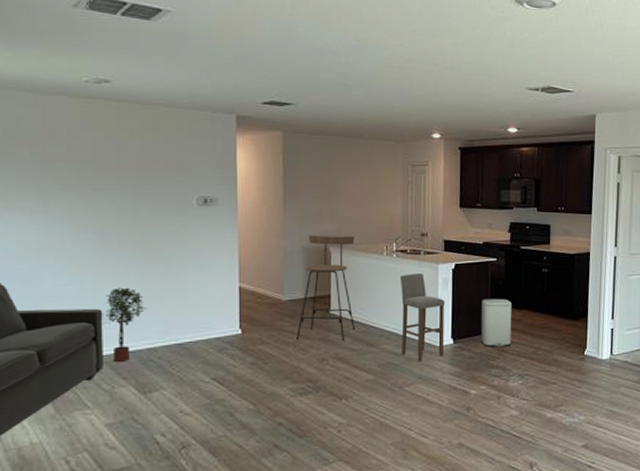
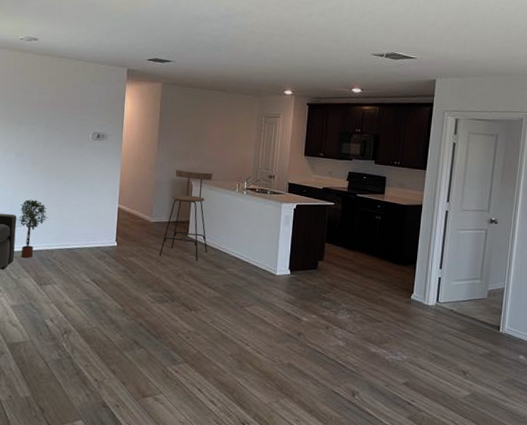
bar stool: present [401,273,445,362] -> none [245,209,286,287]
pedal bin: present [481,298,512,347] -> none [315,238,345,282]

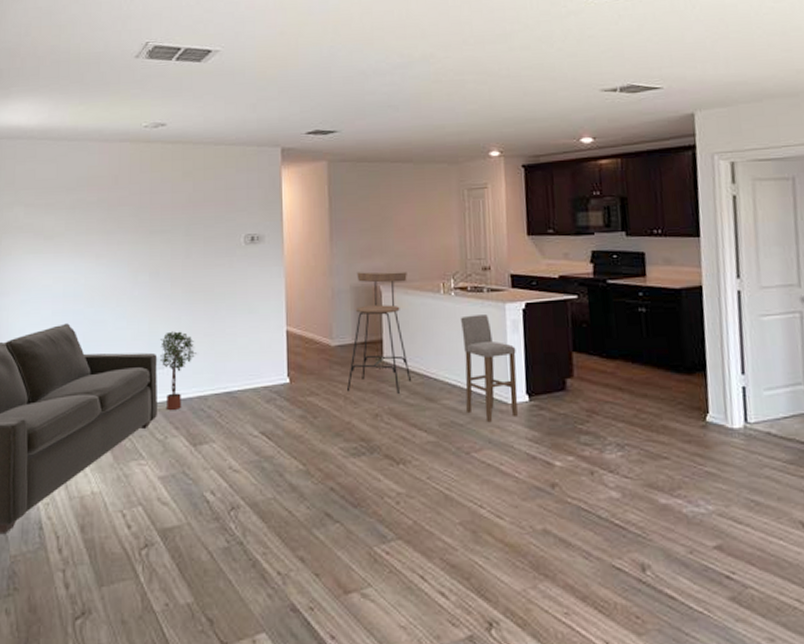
bar stool: none [245,209,286,287] -> present [461,315,518,423]

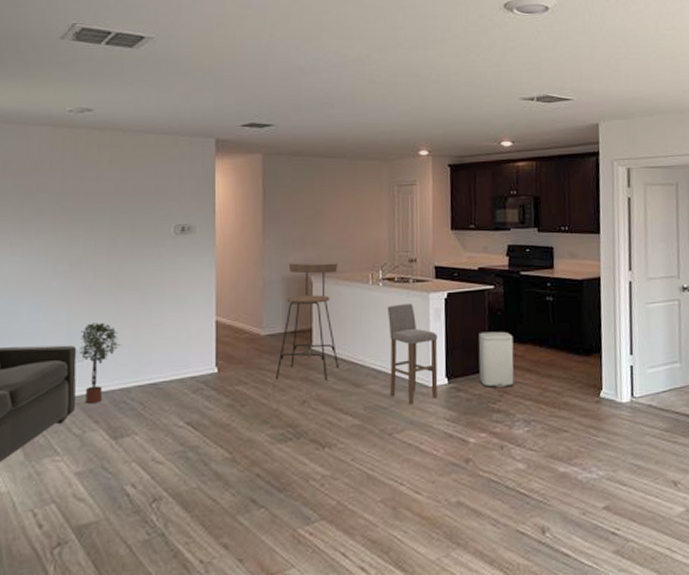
pedal bin: none [562,345,604,407] -> present [478,331,514,388]

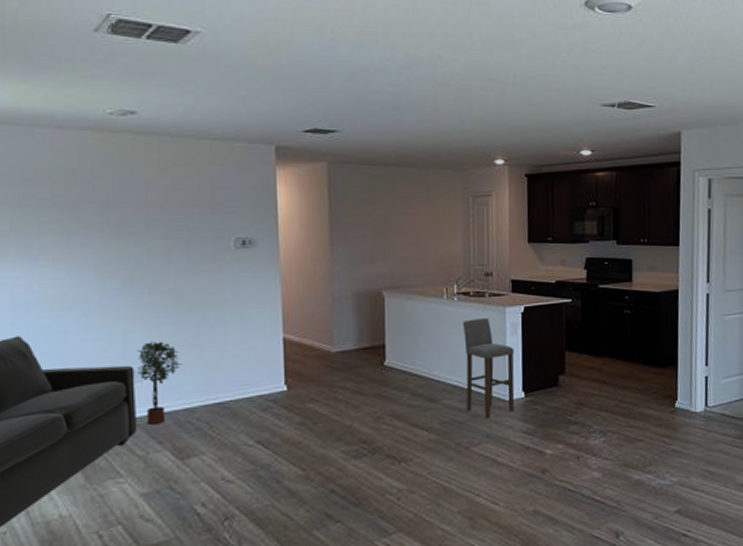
bar stool: present [275,263,340,380] -> none [347,277,415,397]
pedal bin: present [478,331,514,388] -> none [555,344,591,401]

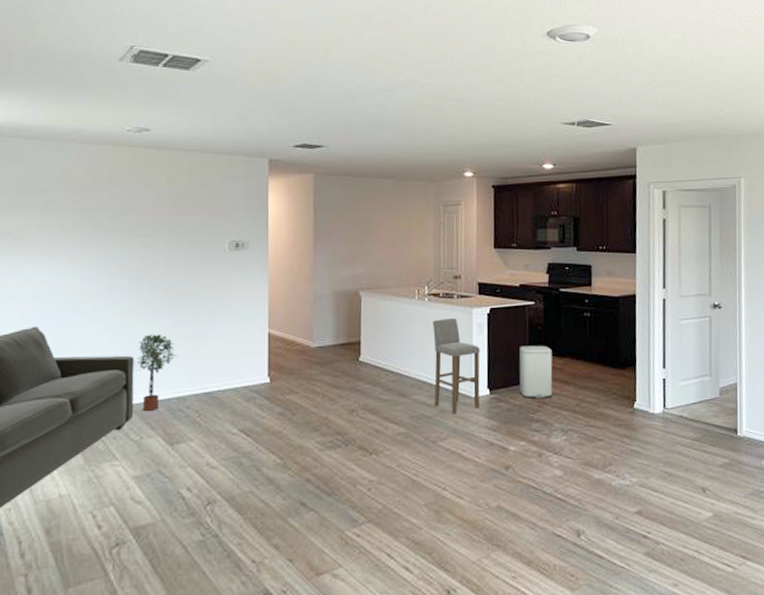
pedal bin: none [555,344,591,401] -> present [519,345,553,399]

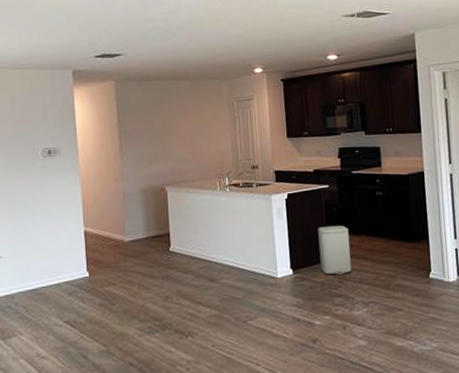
bar stool: present [433,318,480,415] -> none [235,205,285,295]

